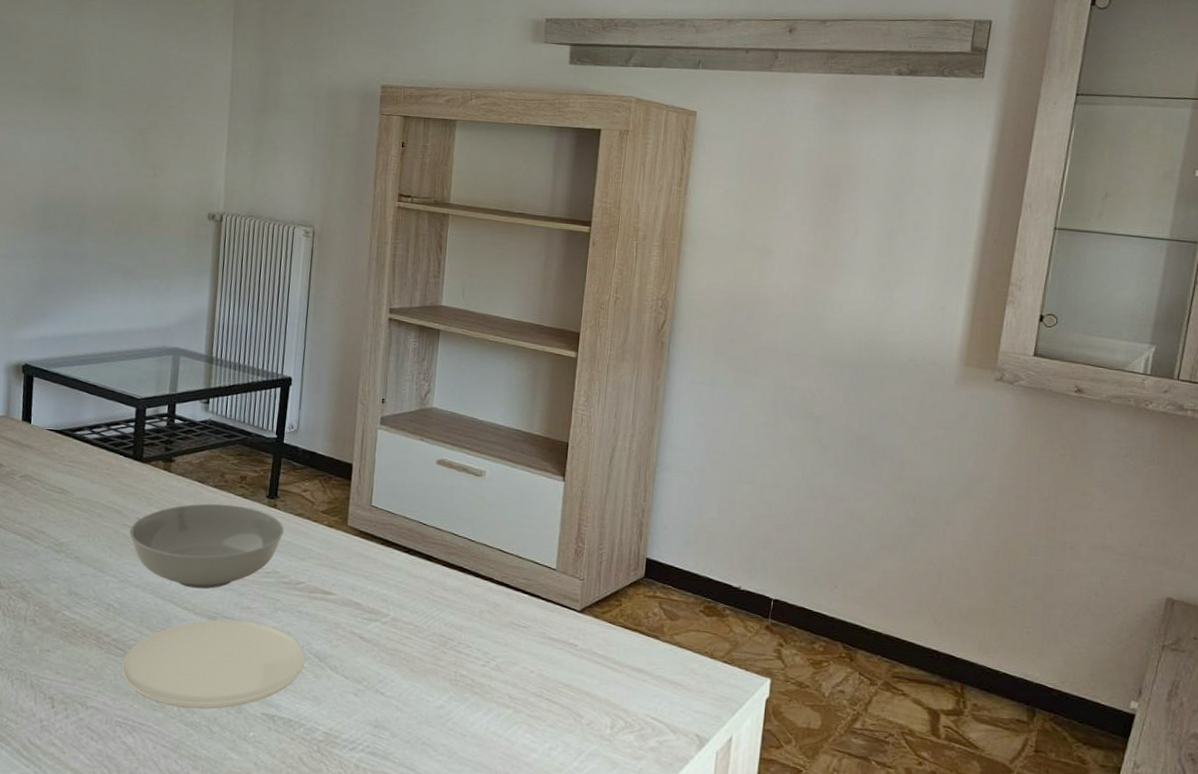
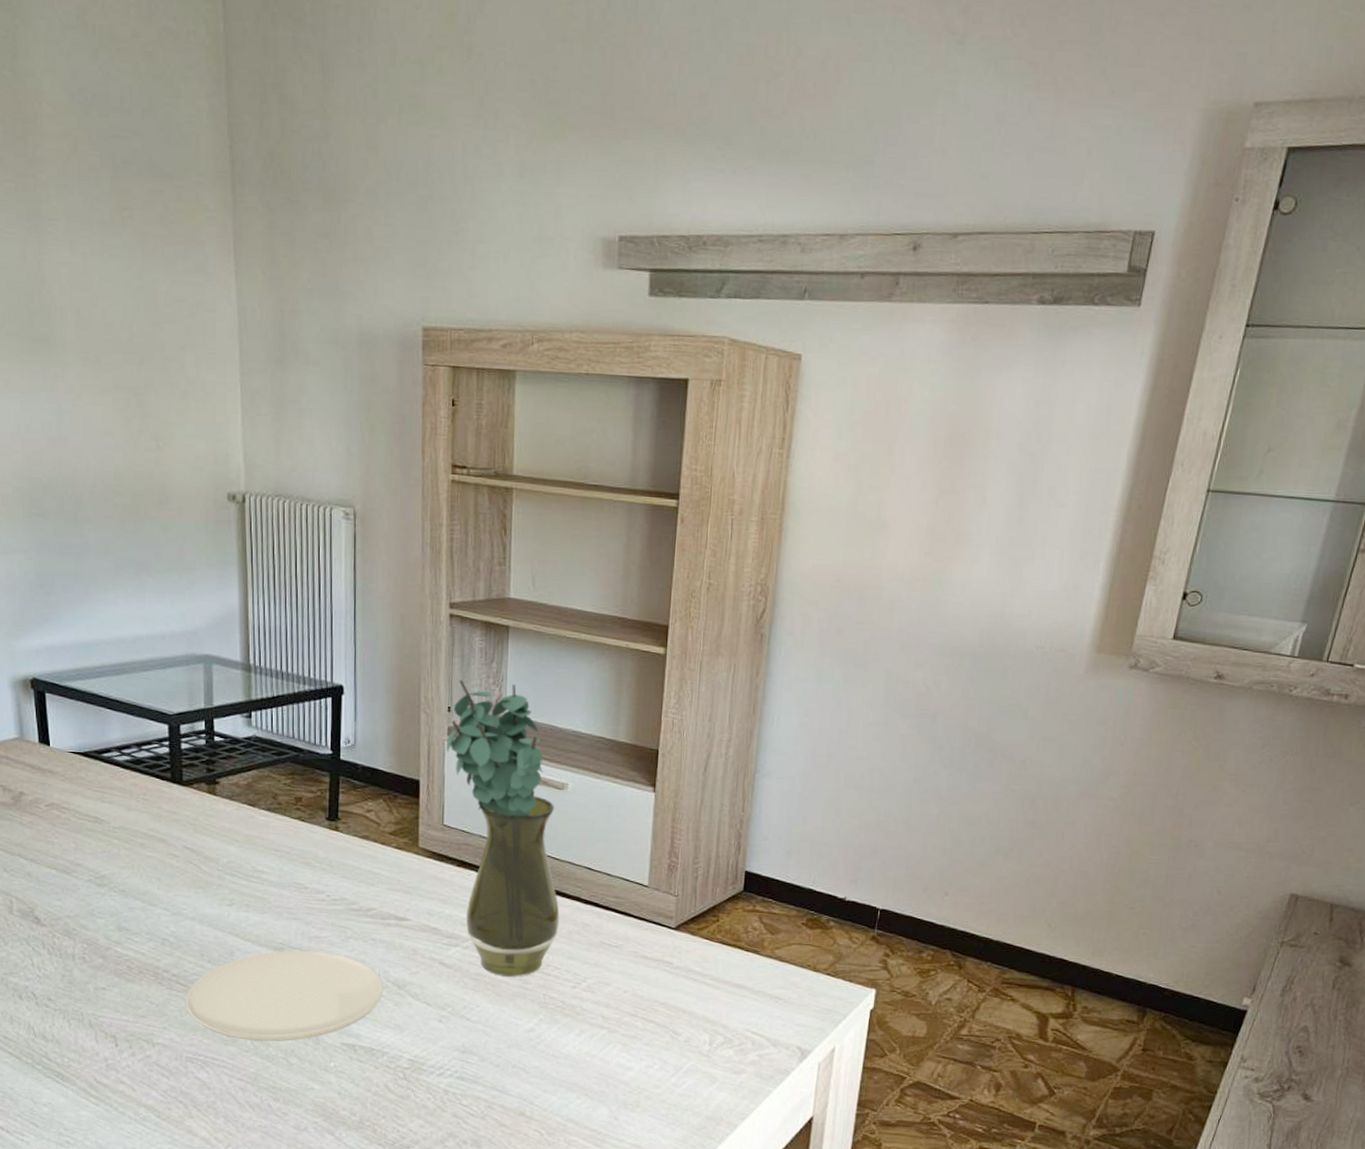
bowl: present [130,503,284,589] -> none [178,828,348,920]
vase: none [378,374,473,653] -> present [445,679,560,977]

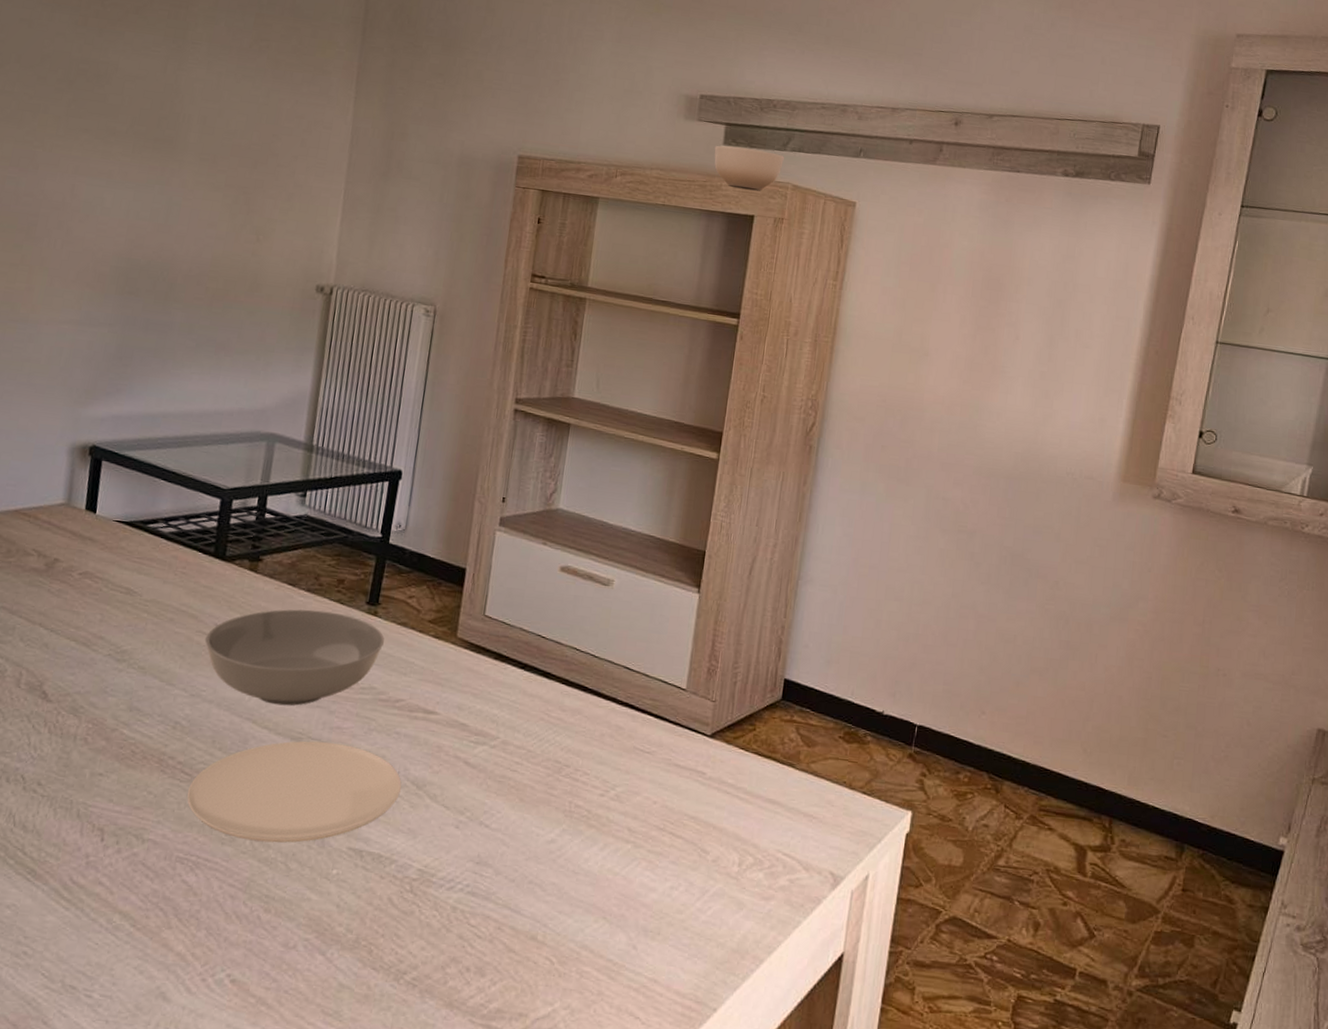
bowl: none [178,828,348,920] -> present [205,609,385,706]
vase: present [445,679,560,977] -> none [496,471,599,780]
bowl: none [639,296,718,350] -> present [714,145,784,191]

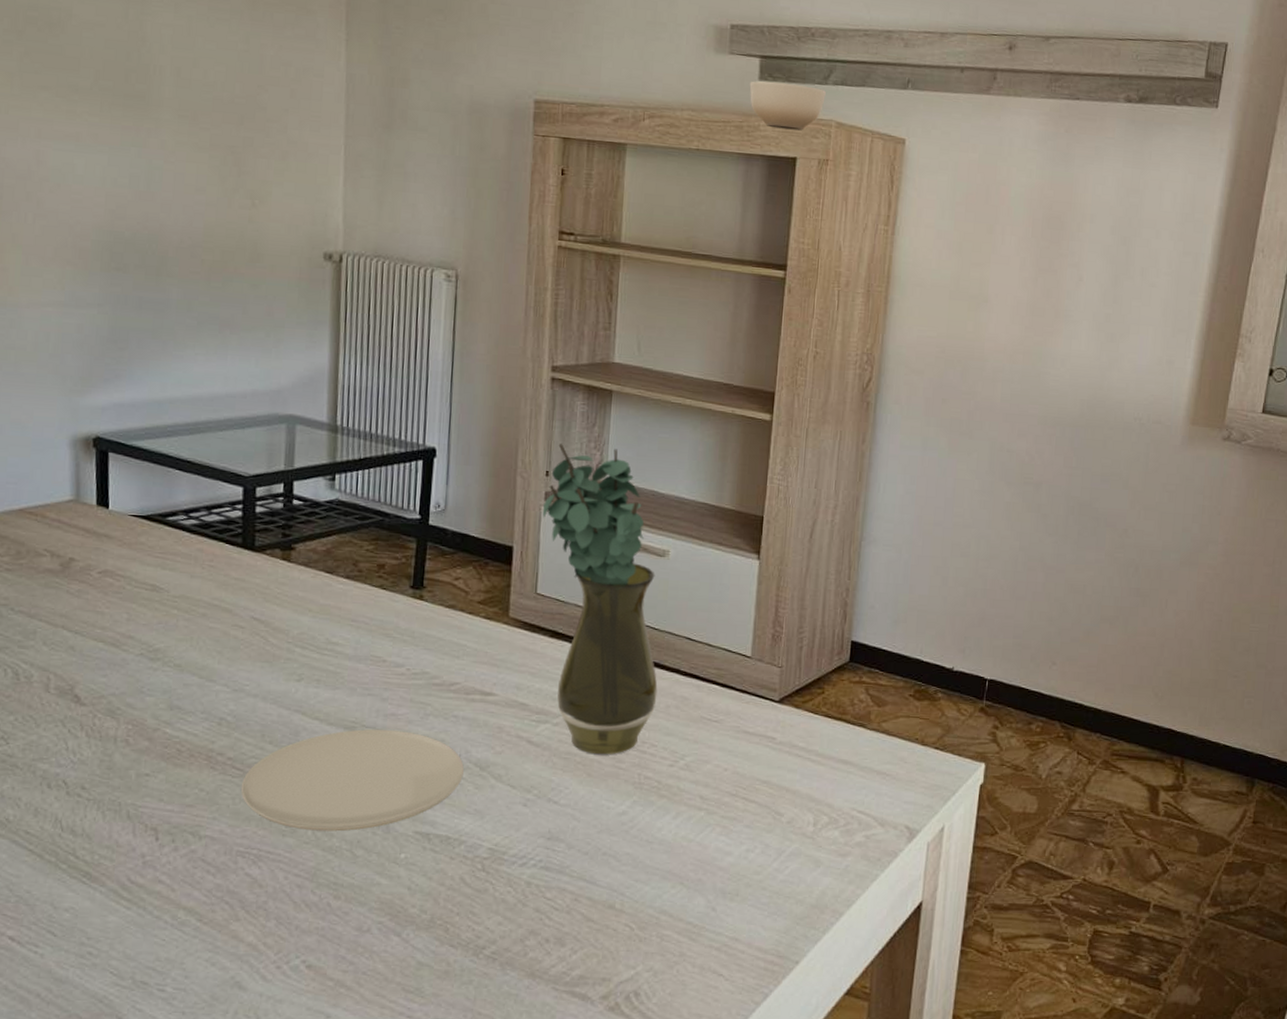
bowl: present [205,609,385,706] -> none [243,597,433,696]
vase: none [496,471,599,780] -> present [542,443,658,755]

